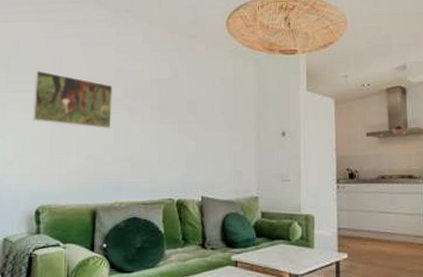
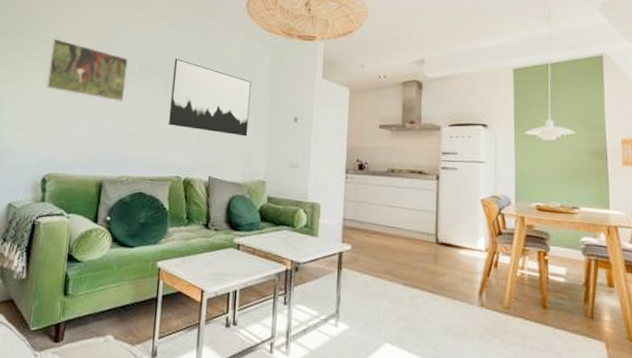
wall art: none [158,81,237,154] -> present [169,58,251,137]

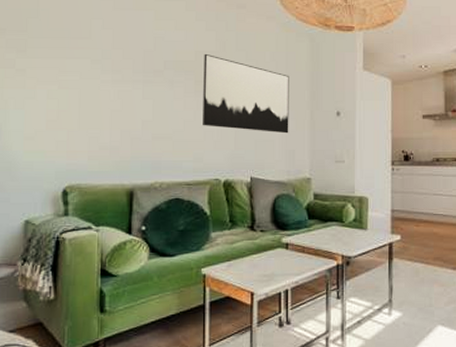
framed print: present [45,38,128,102] -> none [56,35,152,104]

